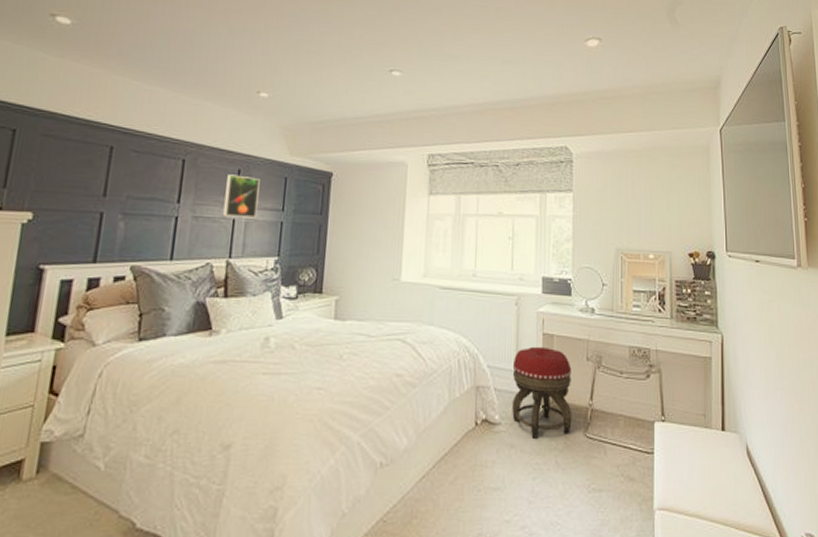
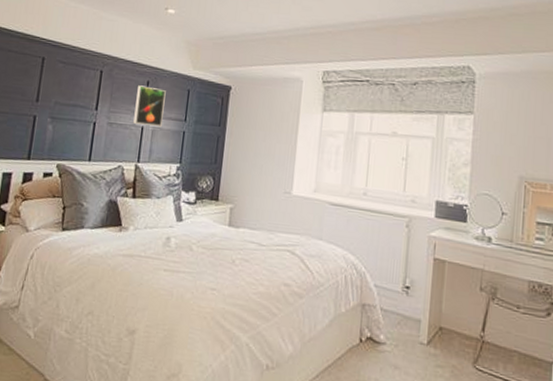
footstool: present [512,346,572,440] -> none [397,270,463,365]

